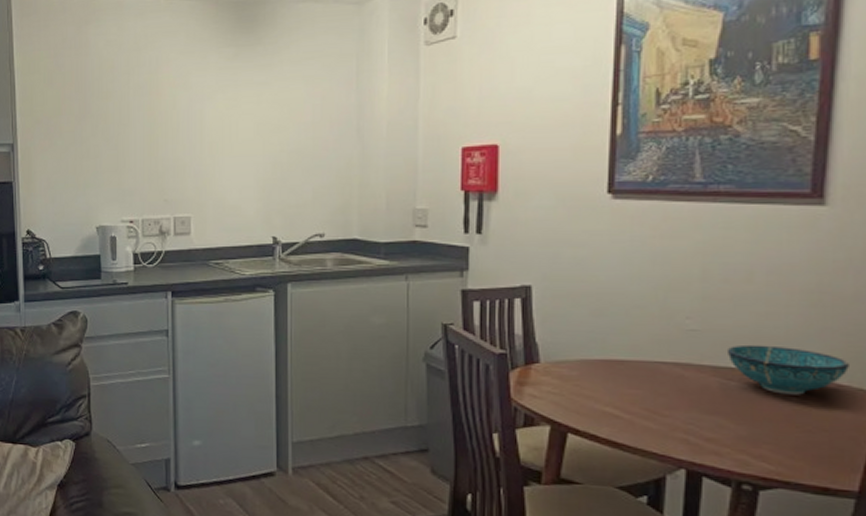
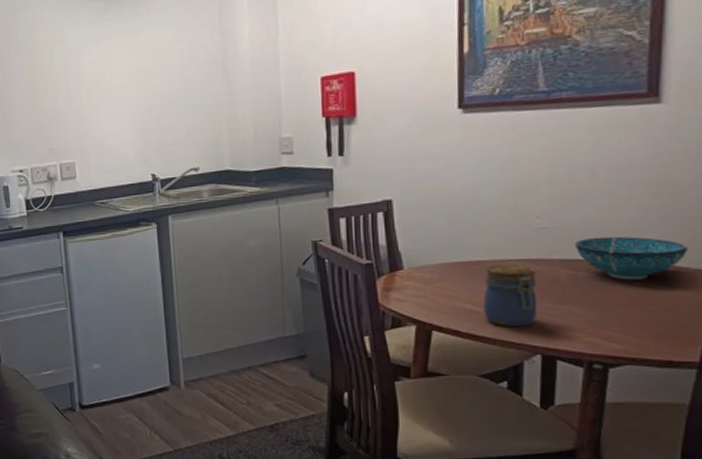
jar: none [625,366,684,437] -> present [483,264,538,327]

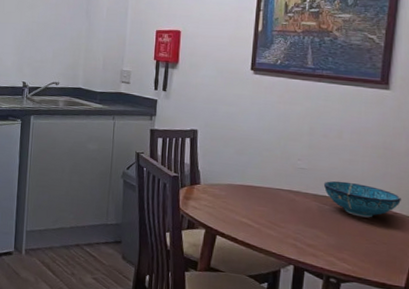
jar: present [483,264,538,327] -> none [255,191,295,242]

